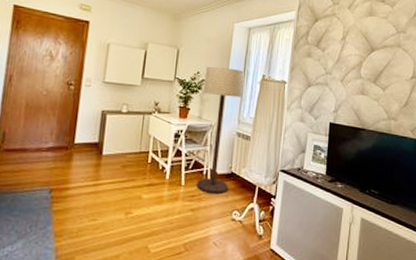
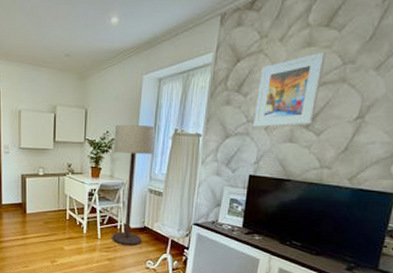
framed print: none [331,21,384,81] -> present [253,53,326,127]

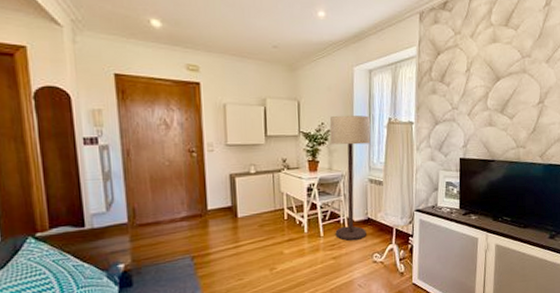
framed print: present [253,53,326,127] -> none [457,48,509,113]

